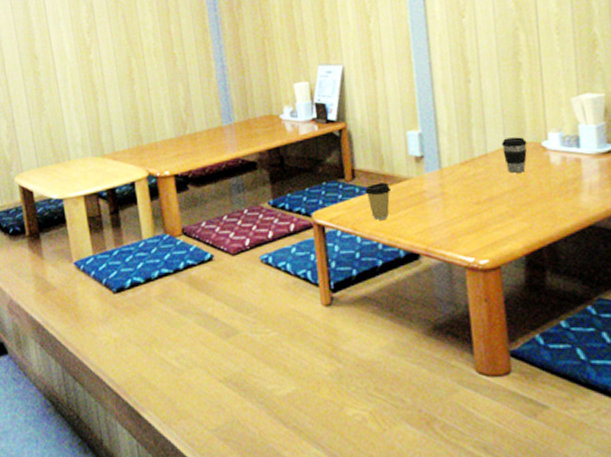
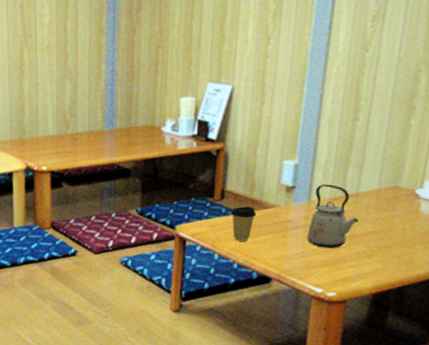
kettle: none [444,148,494,215] -> present [307,184,359,249]
coffee cup: present [502,137,527,173] -> none [374,180,401,216]

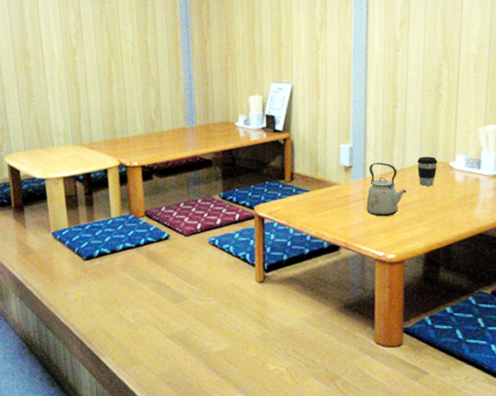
coffee cup: present [231,206,257,242] -> none [300,186,322,216]
coffee cup: none [374,180,401,216] -> present [417,157,438,186]

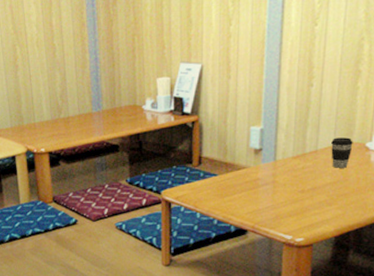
kettle: present [366,162,407,217] -> none [275,144,319,200]

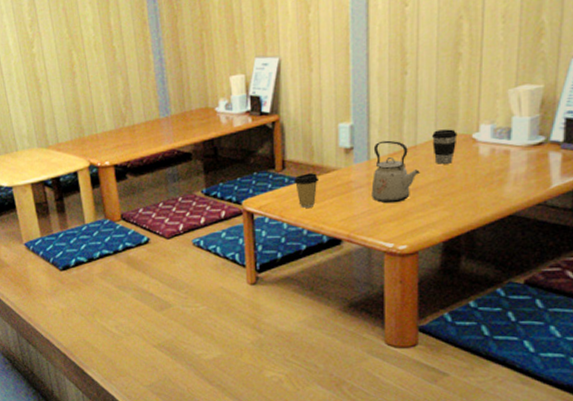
coffee cup: none [208,170,231,200] -> present [294,173,320,208]
kettle: none [275,144,319,200] -> present [371,140,420,204]

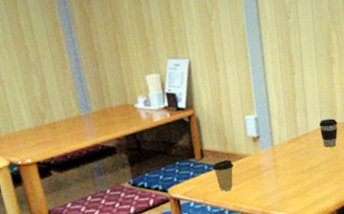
kettle: present [371,140,420,204] -> none [275,129,313,182]

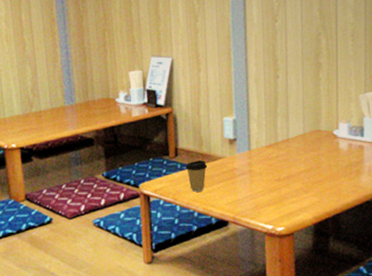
coffee cup: present [319,118,338,147] -> none [301,126,322,156]

